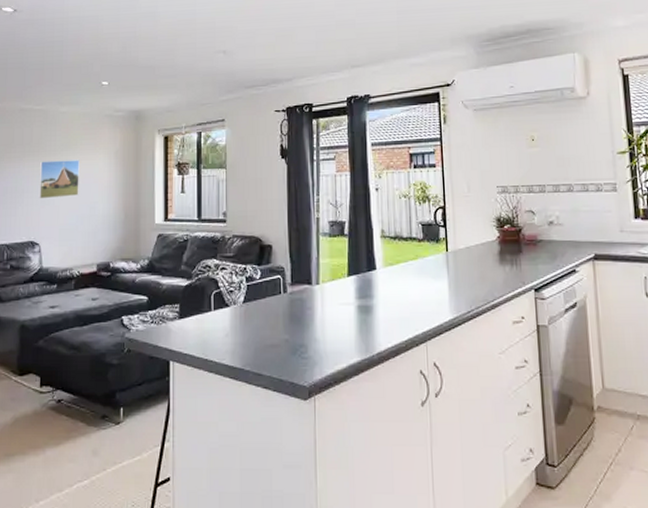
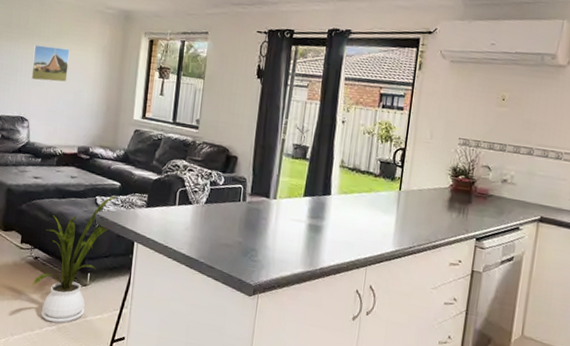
house plant: none [56,312,145,476] -> present [32,196,117,324]

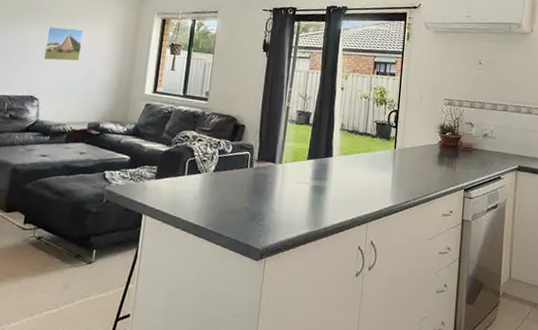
house plant: present [32,196,117,324] -> none [33,169,126,306]

